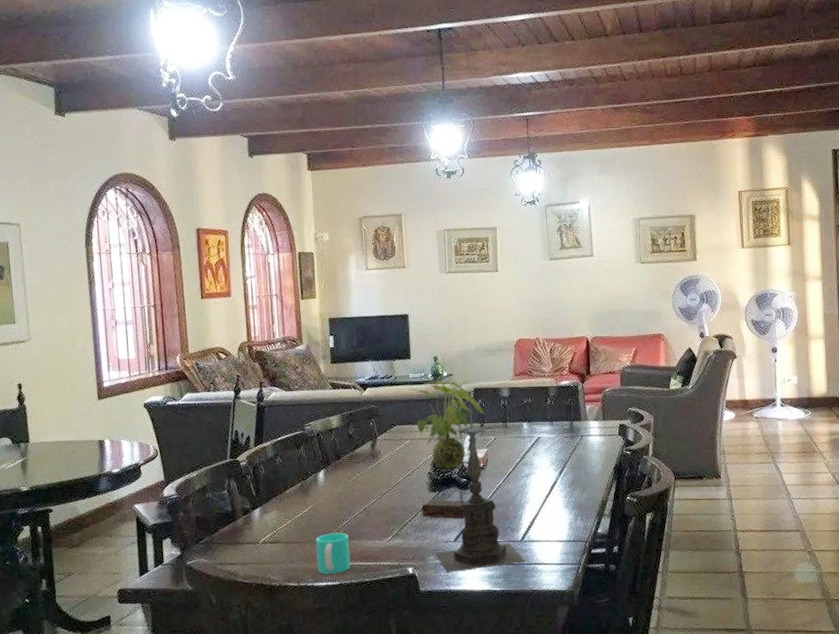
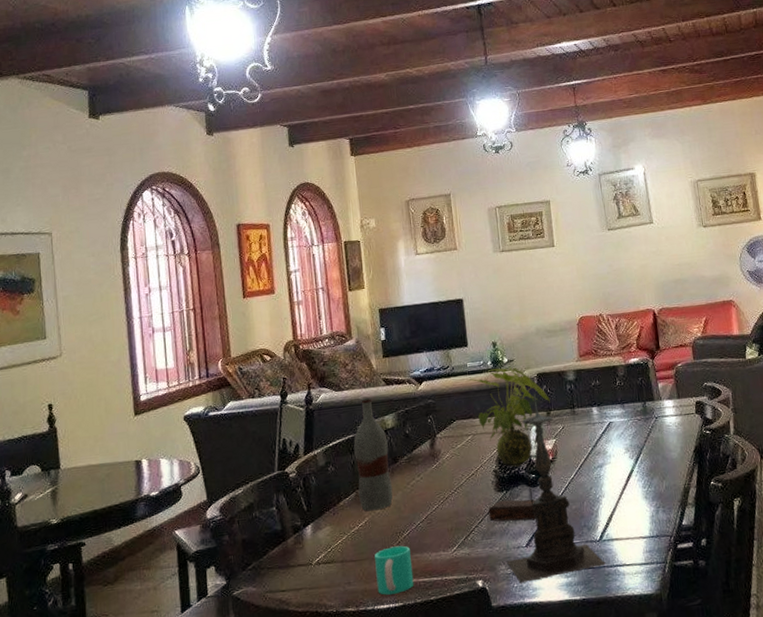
bottle: none [300,399,335,500] -> present [353,397,393,511]

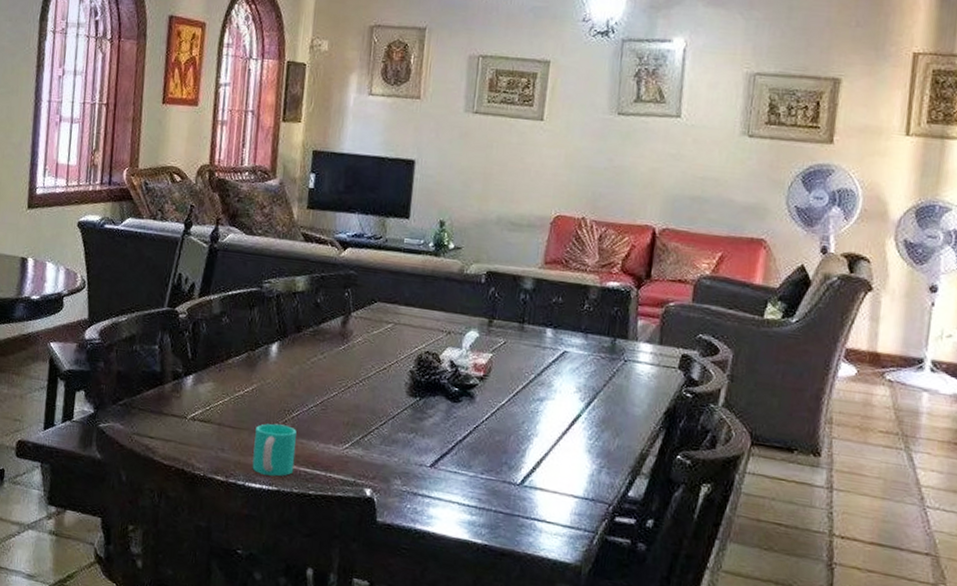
bottle: present [353,397,393,511] -> none [250,249,295,380]
plant: present [468,366,550,522] -> none [393,252,496,440]
candle holder: present [507,394,606,584] -> none [404,294,522,515]

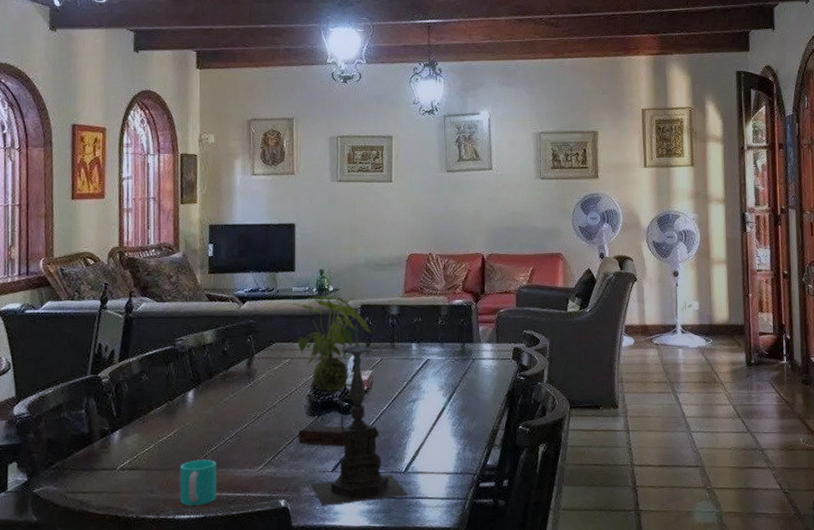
plant: none [393,252,496,440] -> present [291,295,371,447]
candle holder: none [404,294,522,515] -> present [311,325,408,507]

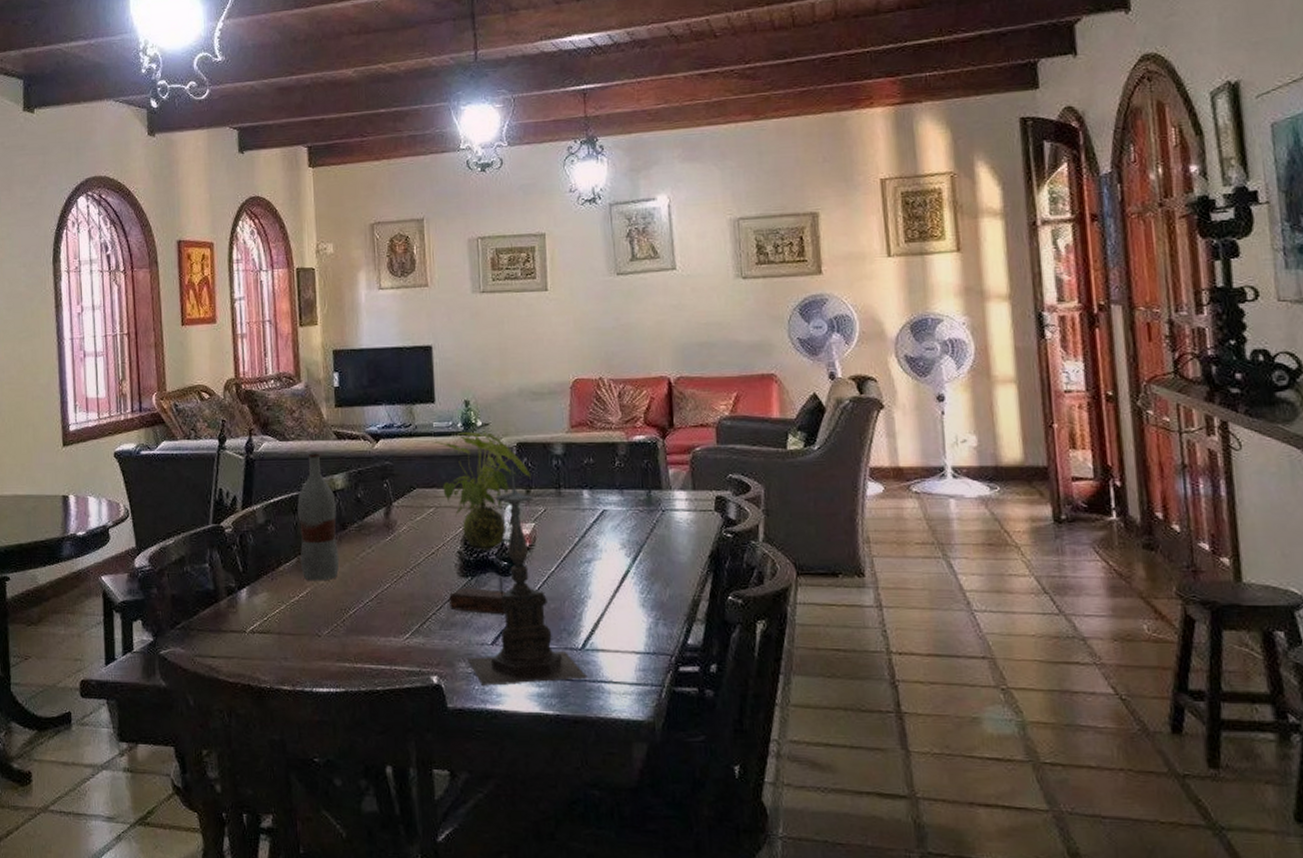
bottle: none [170,311,205,423] -> present [297,451,340,581]
cup: present [180,459,217,506] -> none [315,624,359,678]

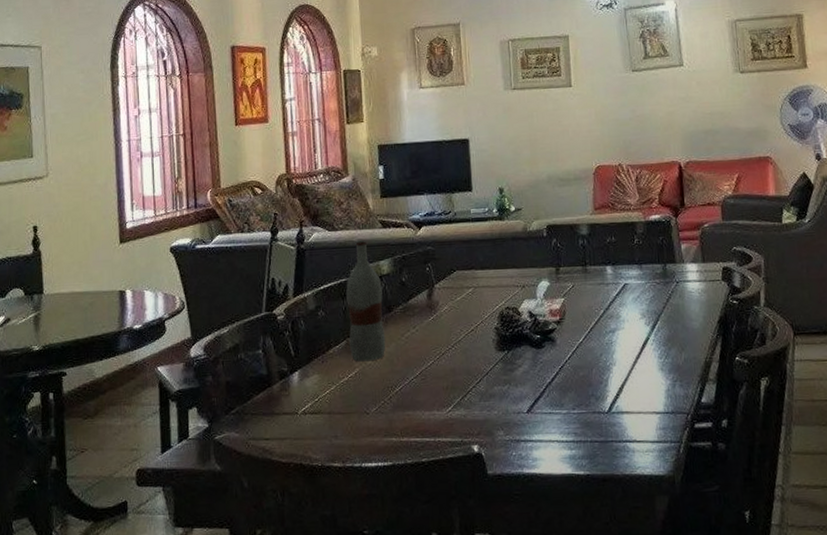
plant: present [433,431,531,615] -> none [471,215,560,385]
candle holder: present [467,467,588,687] -> none [505,247,614,453]

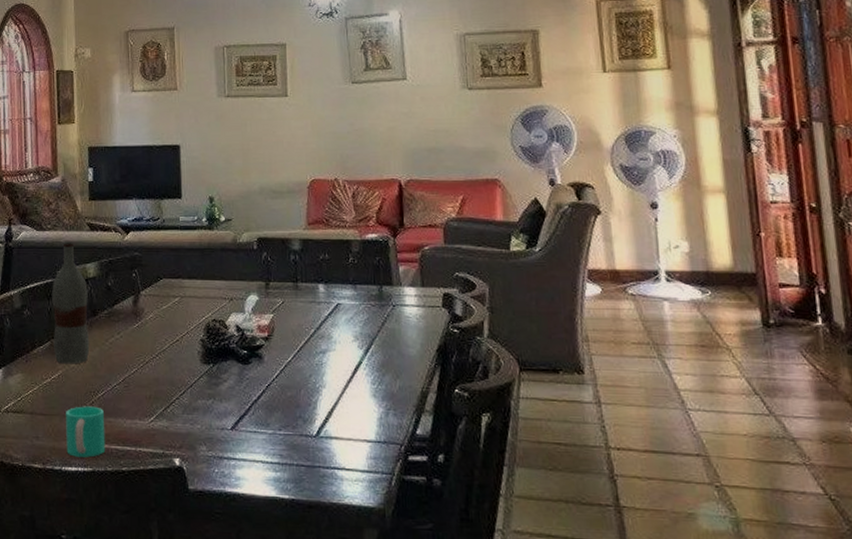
cup: none [364,401,405,453] -> present [66,406,106,458]

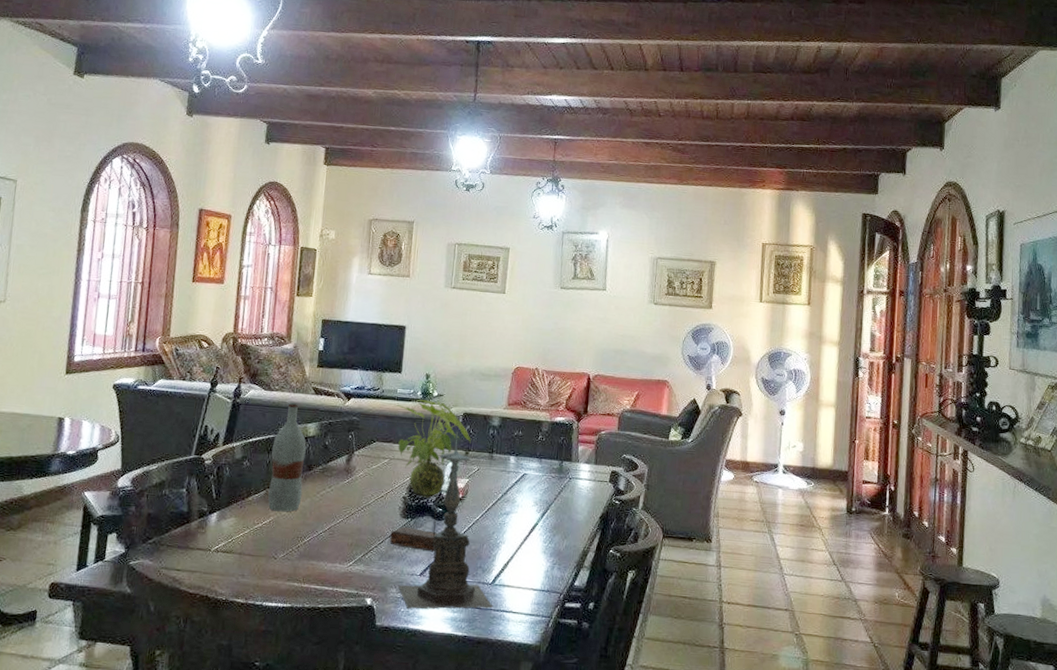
cup: present [66,406,106,458] -> none [269,549,308,595]
plant: none [179,226,270,402] -> present [390,399,471,552]
candle holder: none [208,260,322,470] -> present [398,432,493,610]

